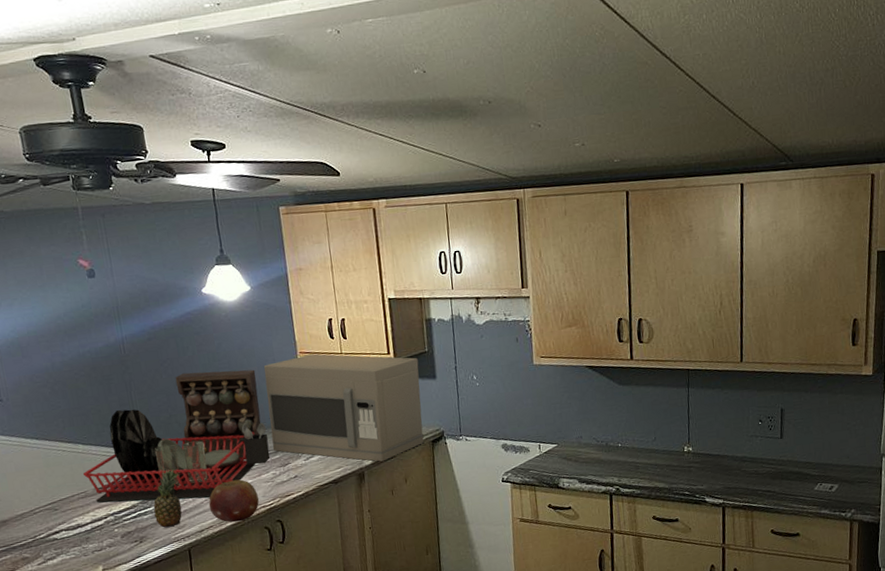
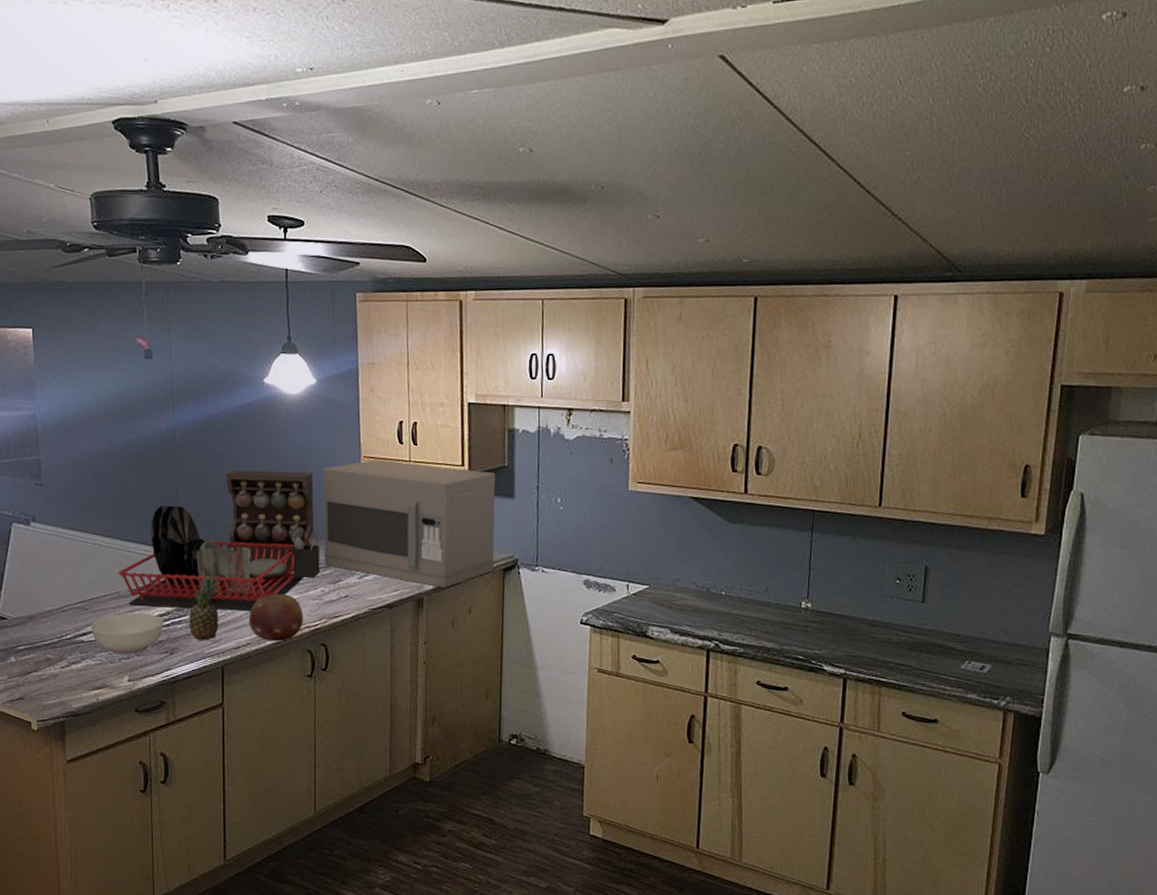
bowl: none [61,508,131,547] -> present [89,613,164,655]

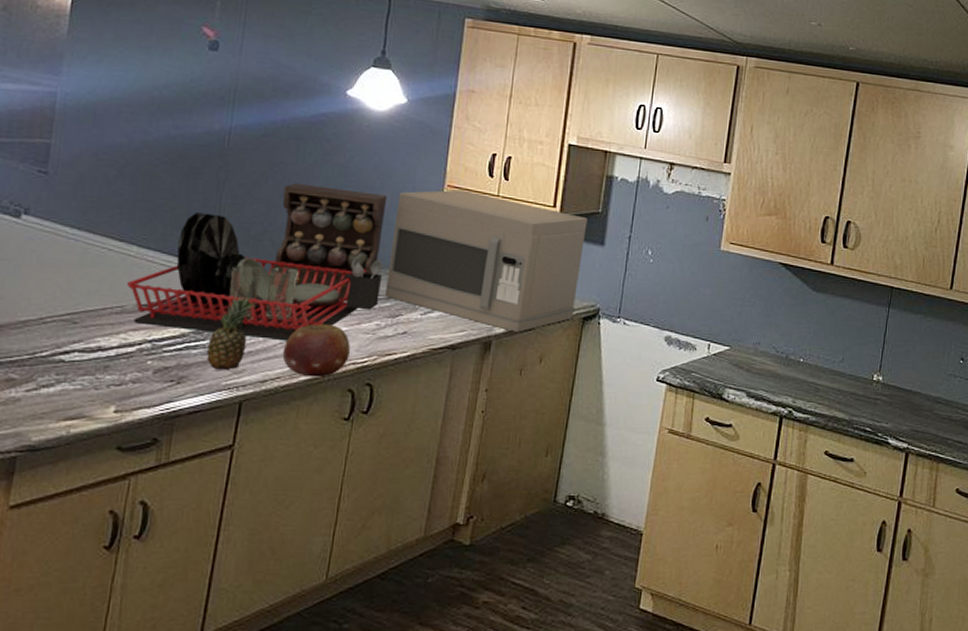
bowl: present [89,613,164,655] -> none [75,332,176,380]

